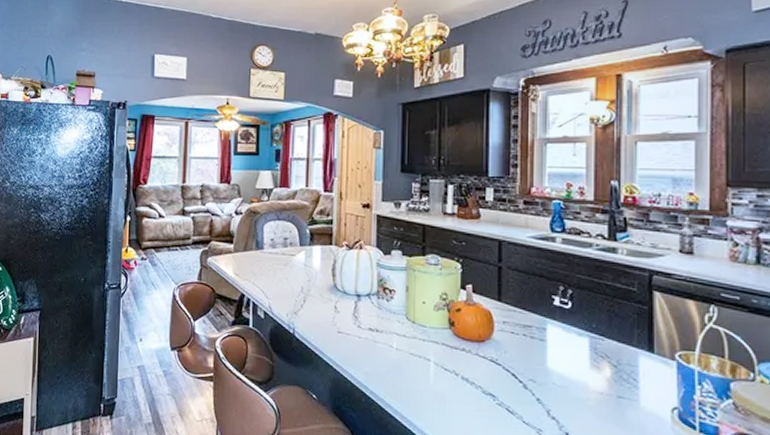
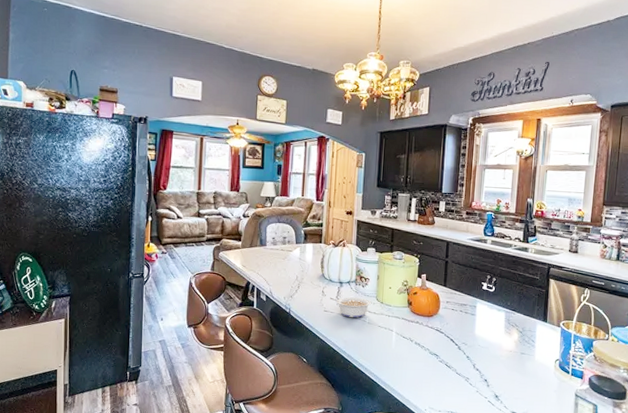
legume: none [345,314,399,342] -> present [330,297,371,318]

